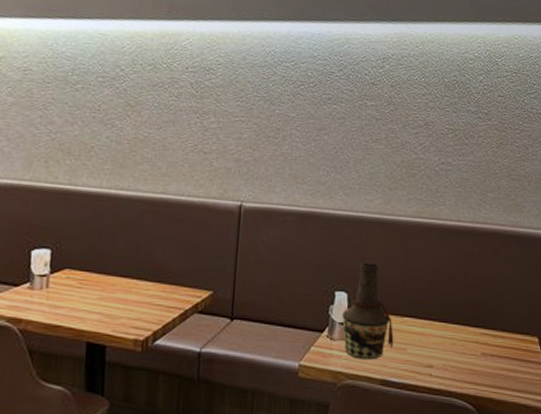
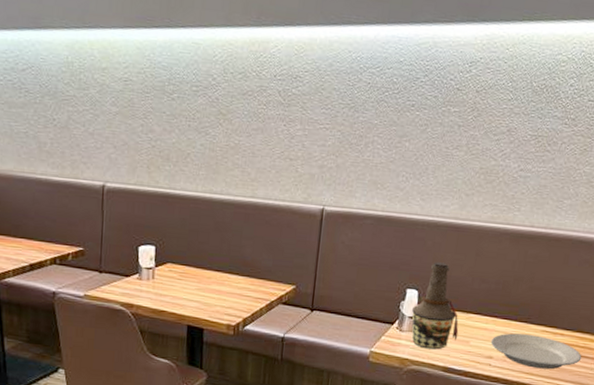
plate: none [429,337,526,378] -> present [490,333,582,370]

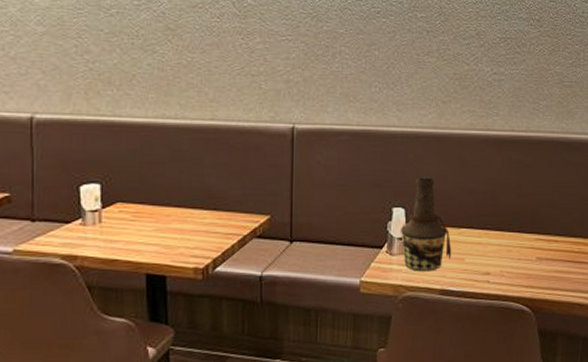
plate: present [490,333,582,370] -> none [486,245,578,280]

